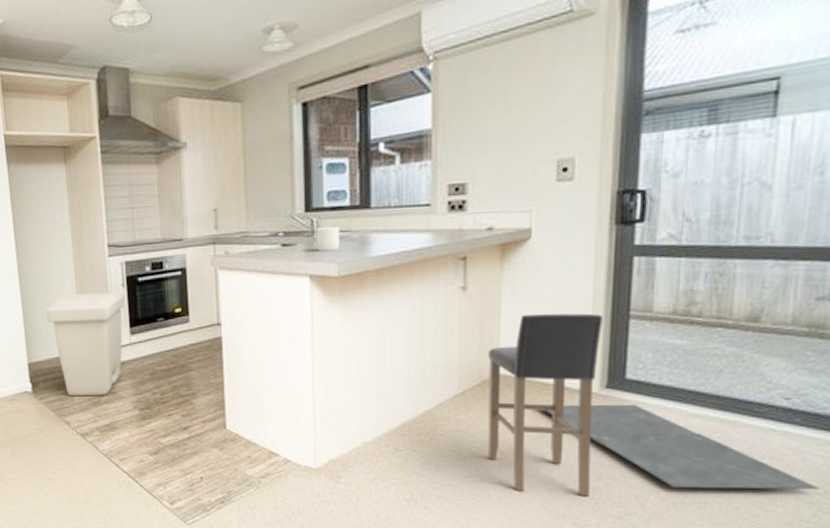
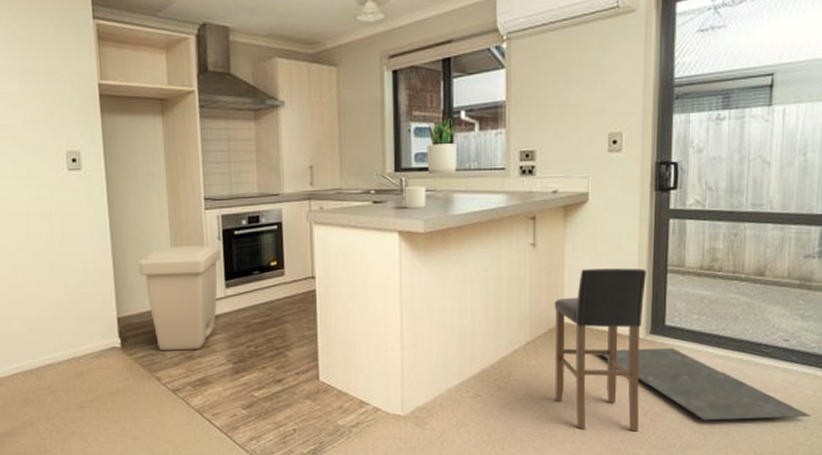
planter: none [340,149,375,214] -> present [427,116,457,174]

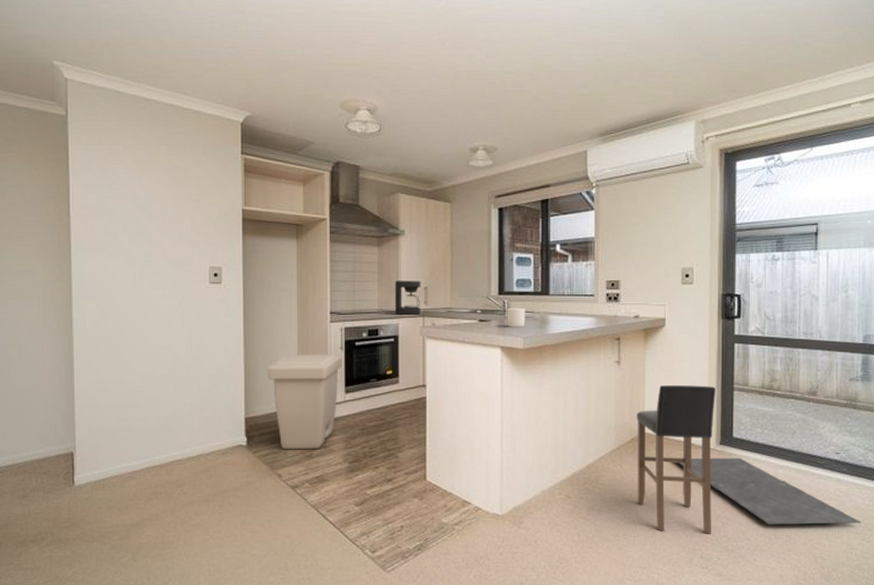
coffee maker: none [276,158,307,199] -> present [395,280,421,315]
planter: present [427,116,457,174] -> none [527,248,552,298]

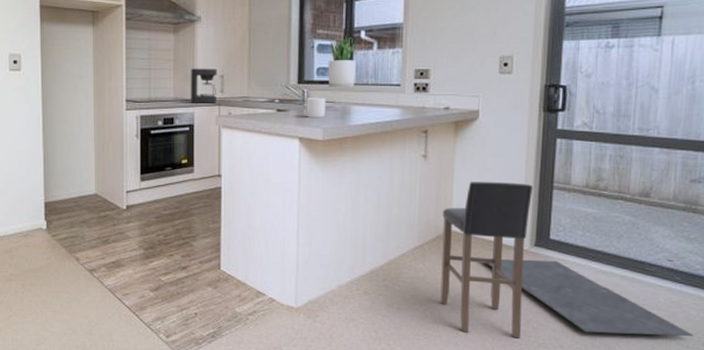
trash can: present [267,354,343,450] -> none [65,141,138,236]
planter: none [527,248,552,298] -> present [328,35,356,87]

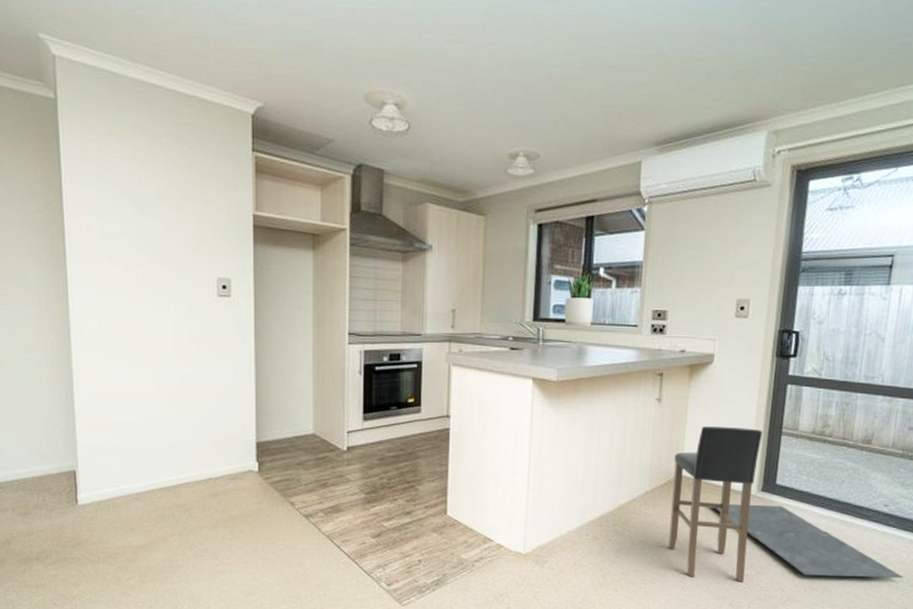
coffee maker: present [191,68,218,103] -> none [419,301,449,339]
mug: present [306,97,326,118] -> none [540,335,562,358]

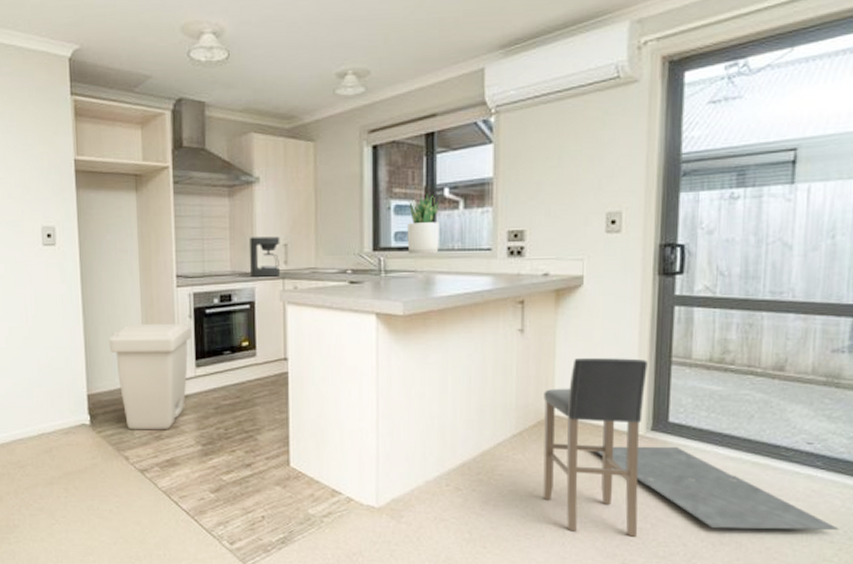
trash can: none [280,376,361,479] -> present [108,323,192,430]
coffee maker: none [419,301,449,339] -> present [250,236,281,277]

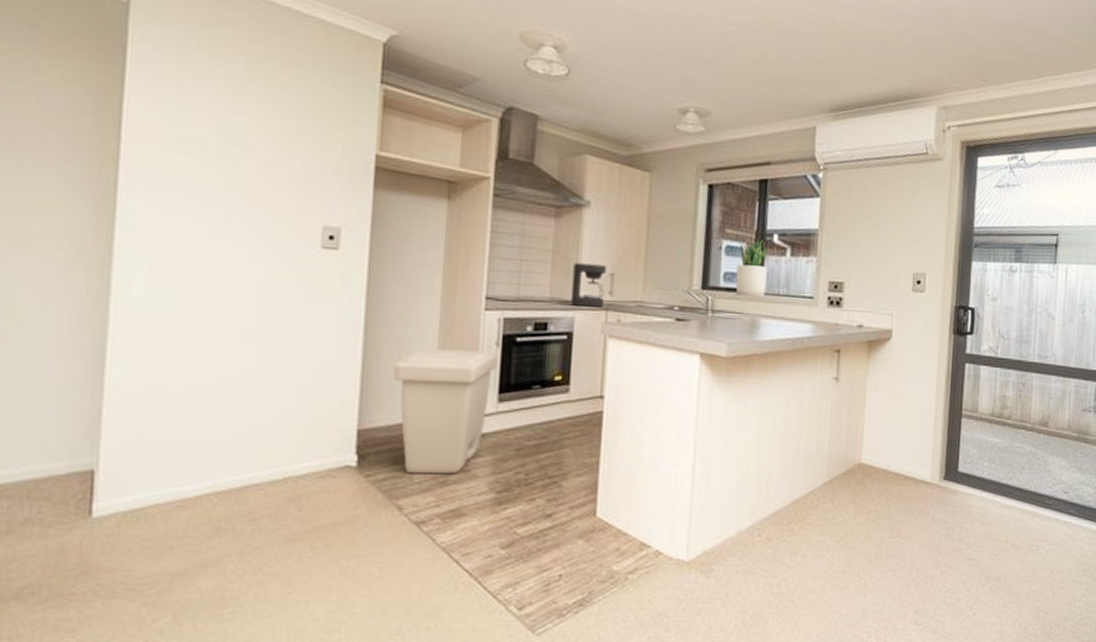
bar stool: present [543,358,648,537] -> none [848,408,943,585]
door mat: present [595,446,839,530] -> none [896,494,1087,574]

